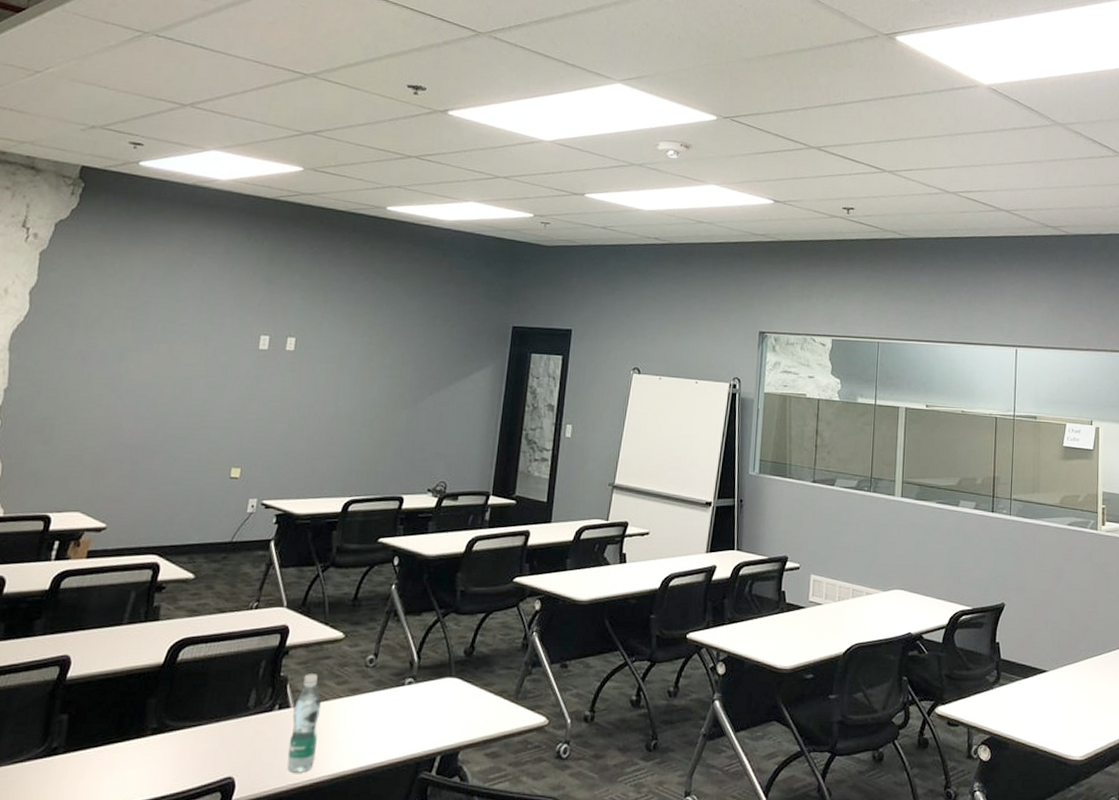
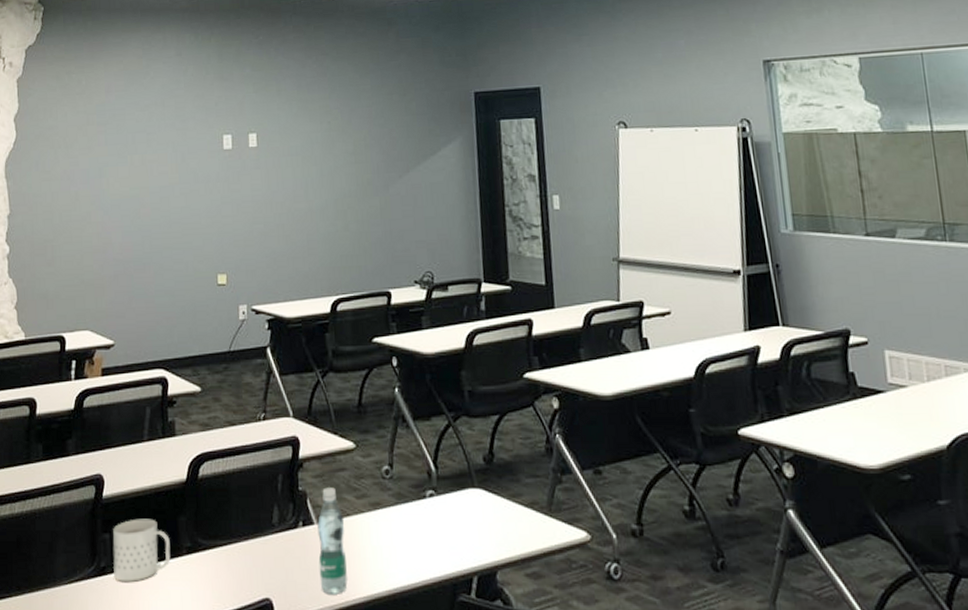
mug: none [64,700,135,762] -> present [112,518,171,582]

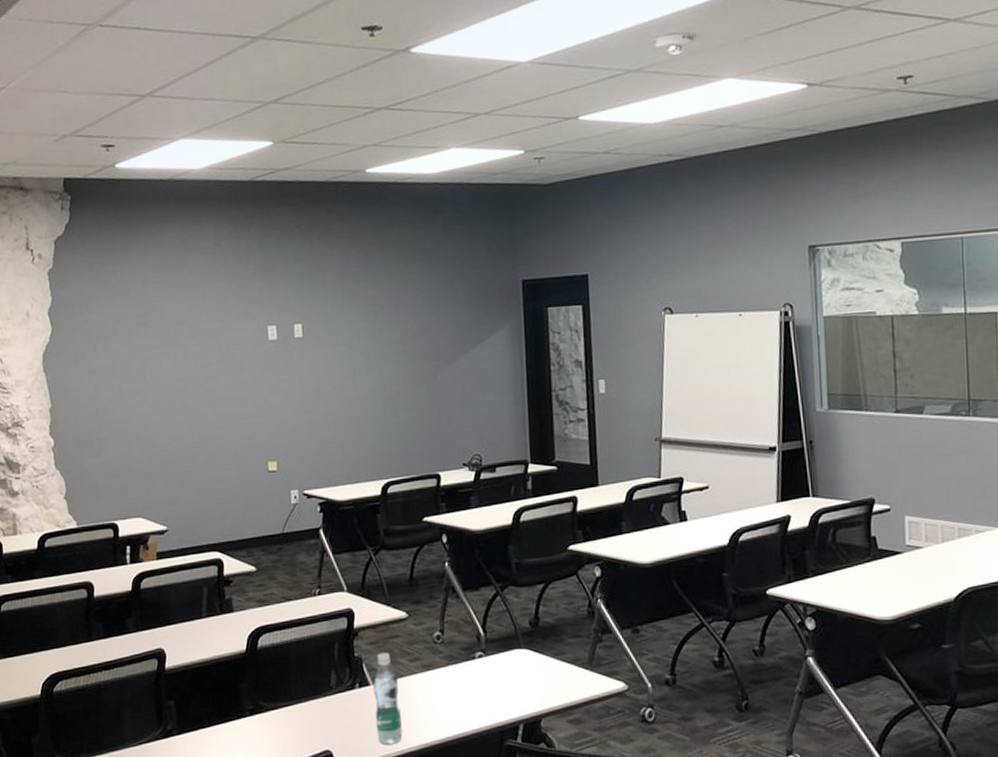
mug: present [112,518,171,582] -> none [177,686,235,741]

